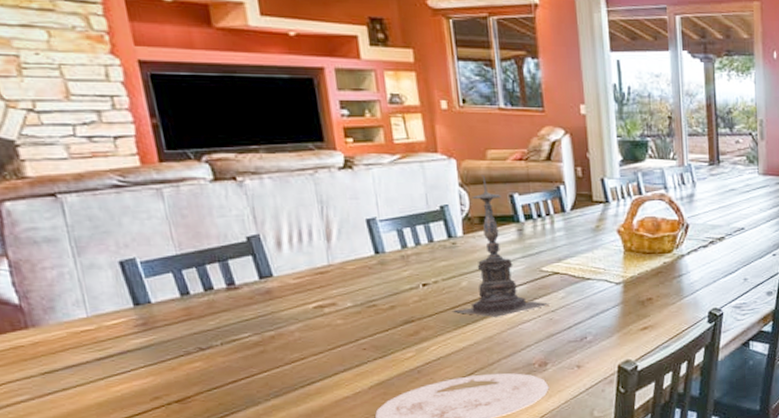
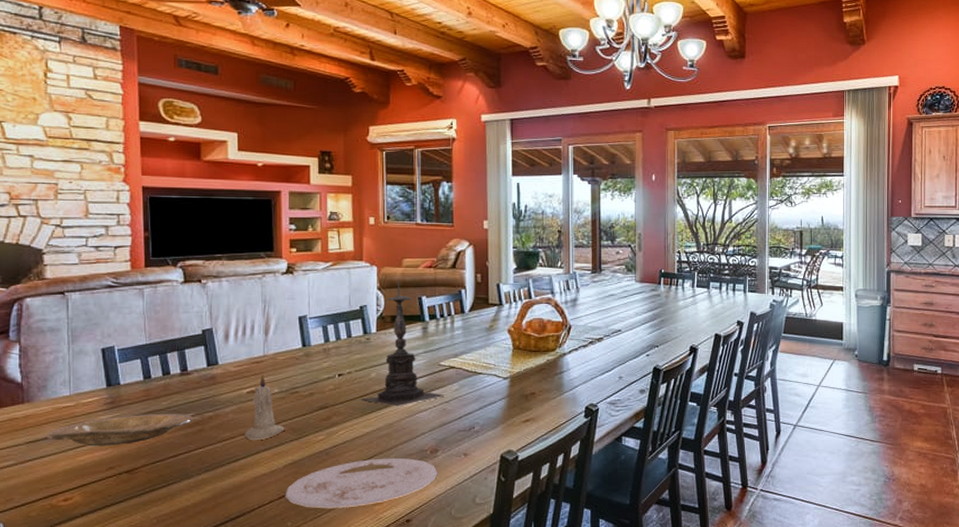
plate: none [65,333,252,375] -> present [46,413,194,447]
candle: none [317,287,366,360] -> present [245,375,285,440]

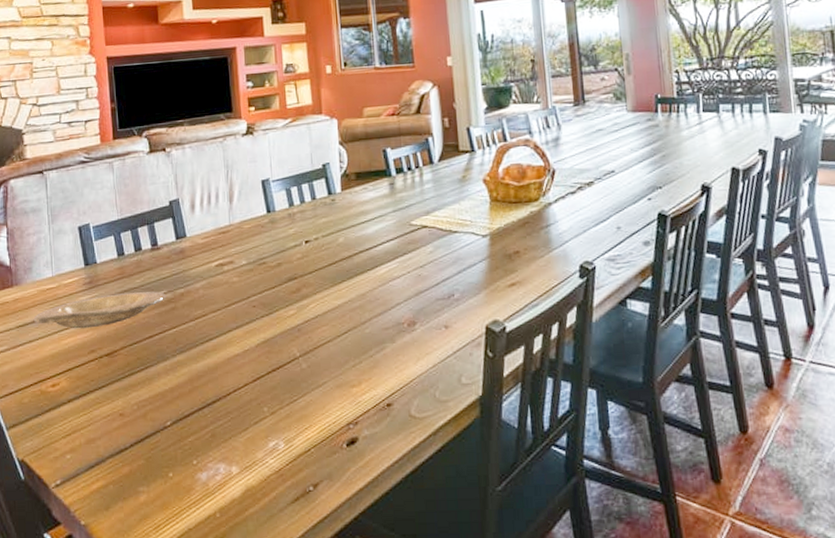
candle: present [245,375,285,440] -> none [216,246,255,317]
plate: present [285,457,438,509] -> none [259,332,418,392]
candle holder: present [361,280,446,407] -> none [330,132,420,275]

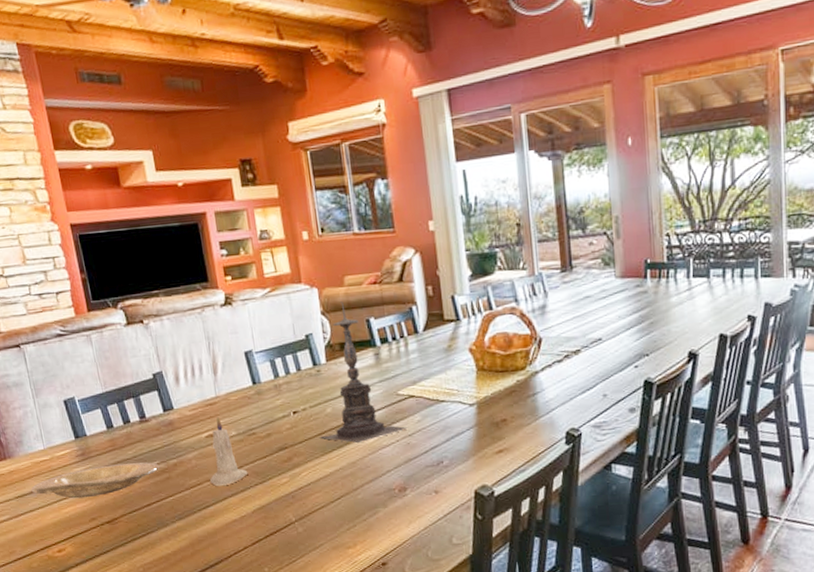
candle: none [216,246,255,317] -> present [210,417,248,486]
candle holder: none [330,132,420,275] -> present [320,301,408,444]

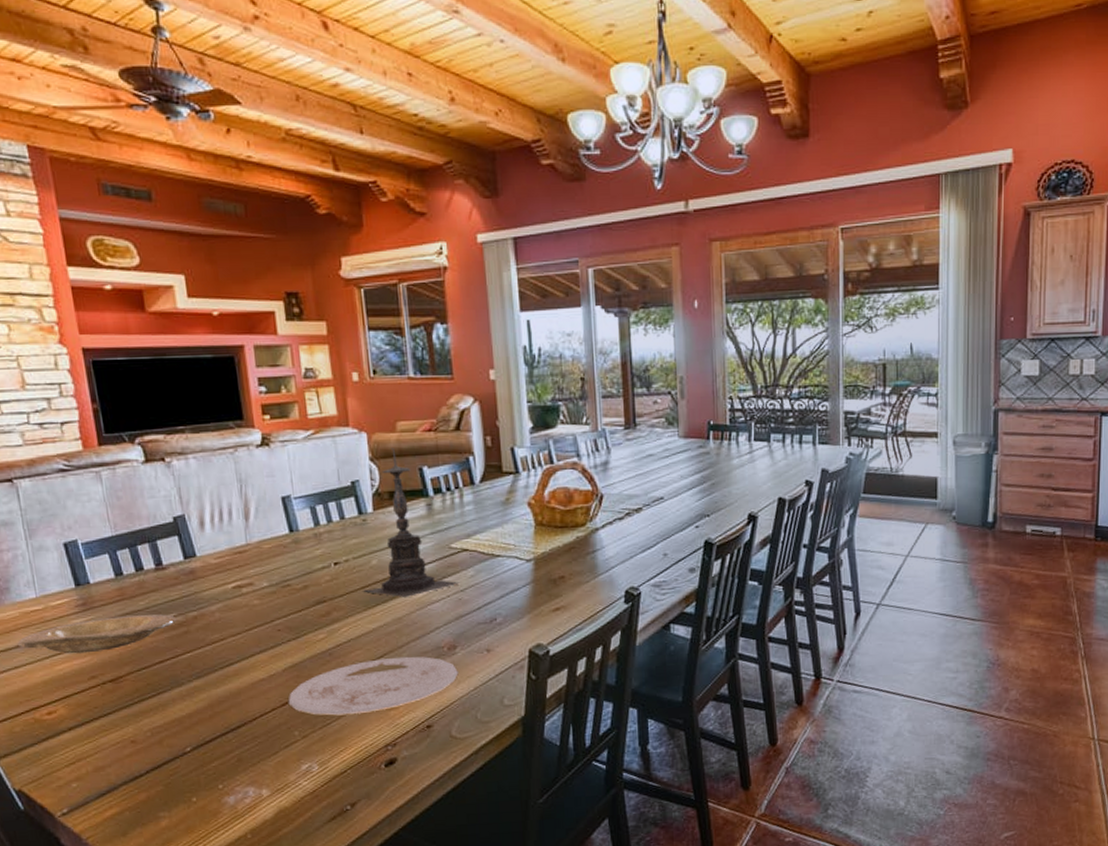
candle: present [210,417,248,486] -> none [235,566,280,641]
plate: none [257,498,409,554] -> present [288,656,458,716]

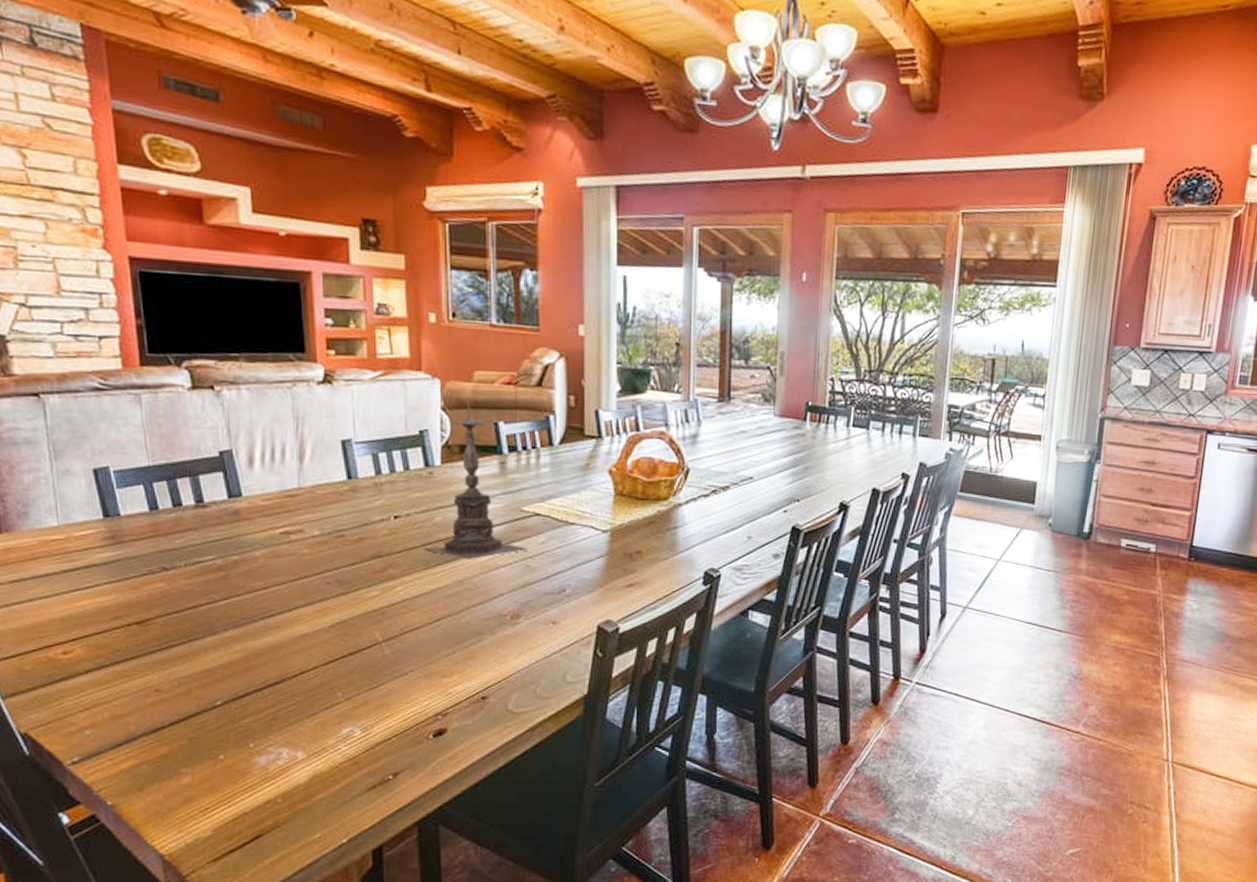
plate: present [17,614,177,654] -> none [33,553,216,591]
plate: present [288,656,458,716] -> none [332,622,520,679]

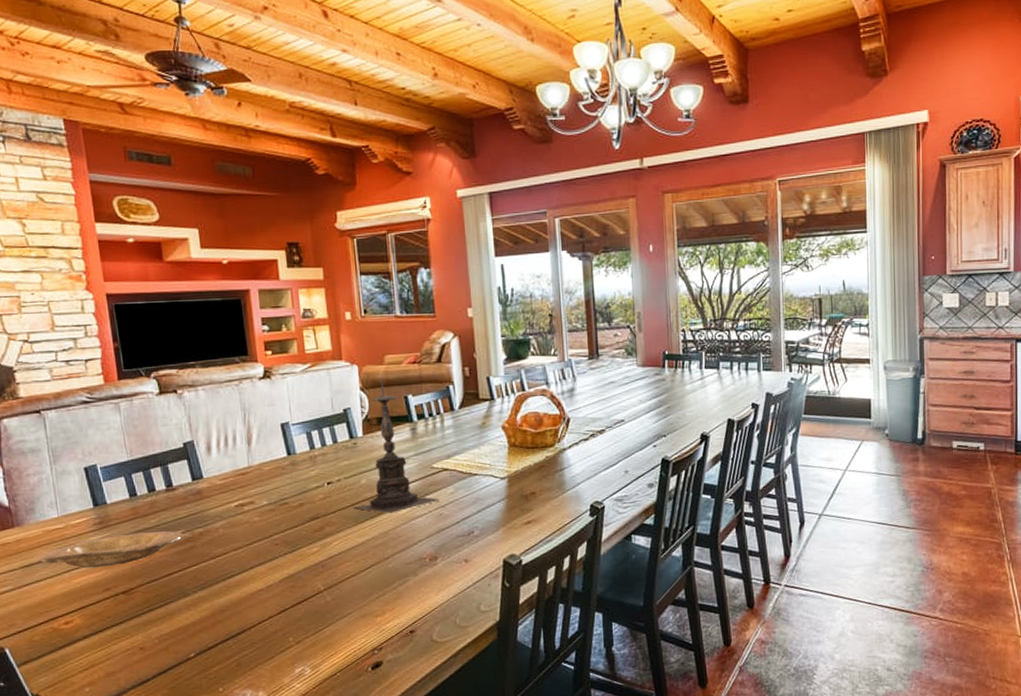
plate: none [33,553,216,591] -> present [39,531,185,568]

